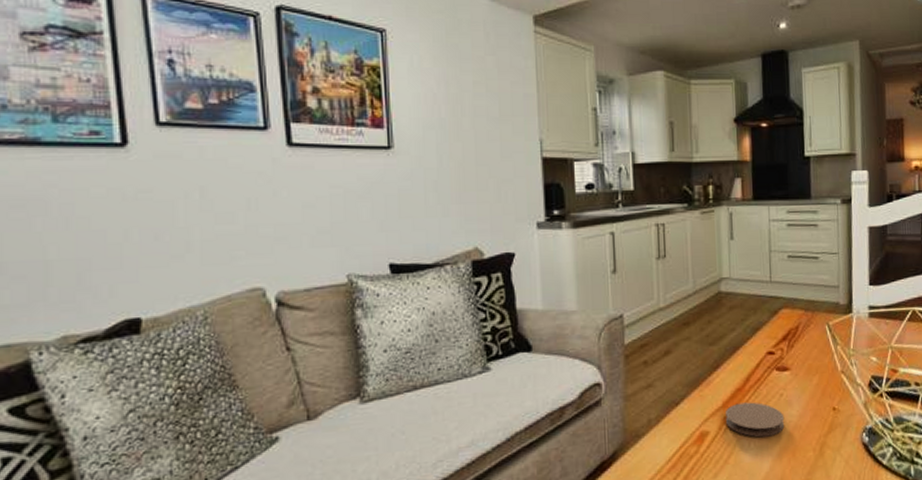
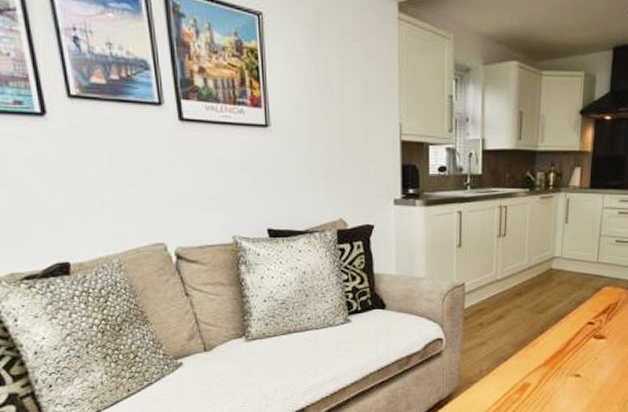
coaster: present [726,402,785,438] -> none [546,362,597,391]

